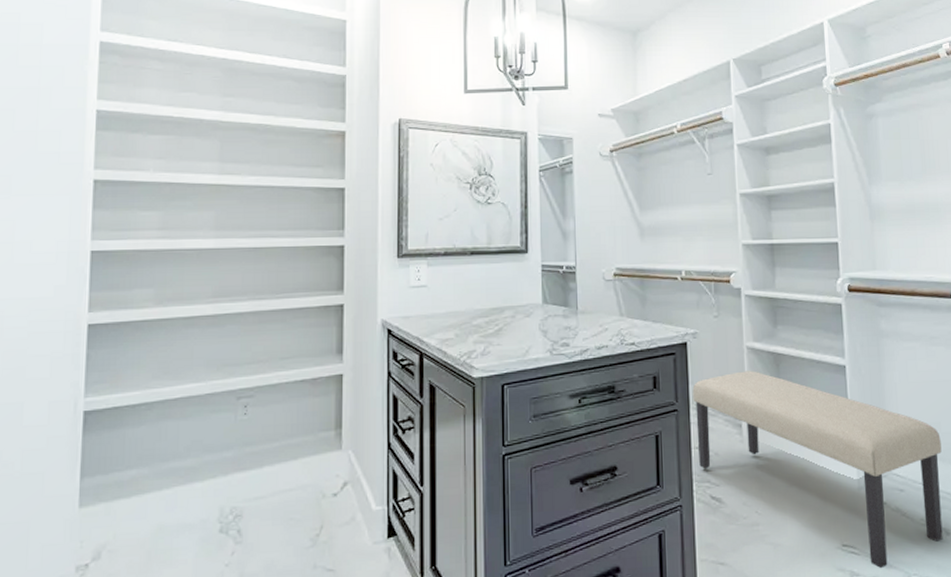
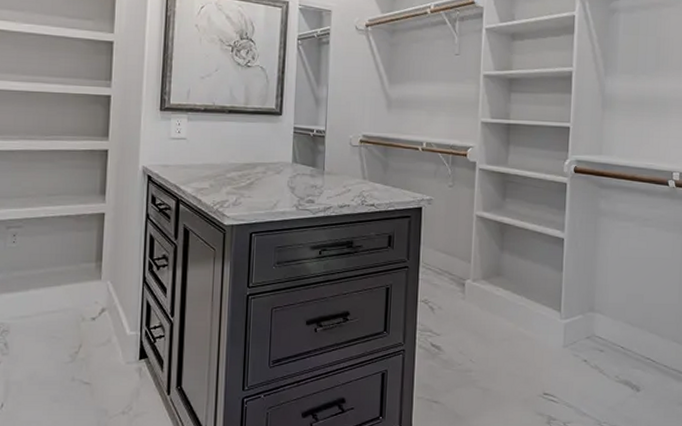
bench: present [692,371,943,569] -> none [423,237,642,416]

